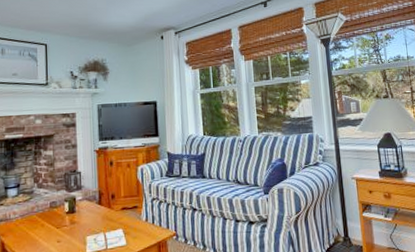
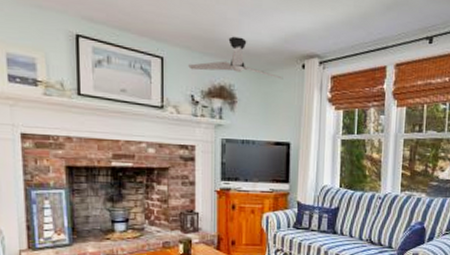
ceiling fan: none [67,21,146,52] -> present [188,36,283,80]

